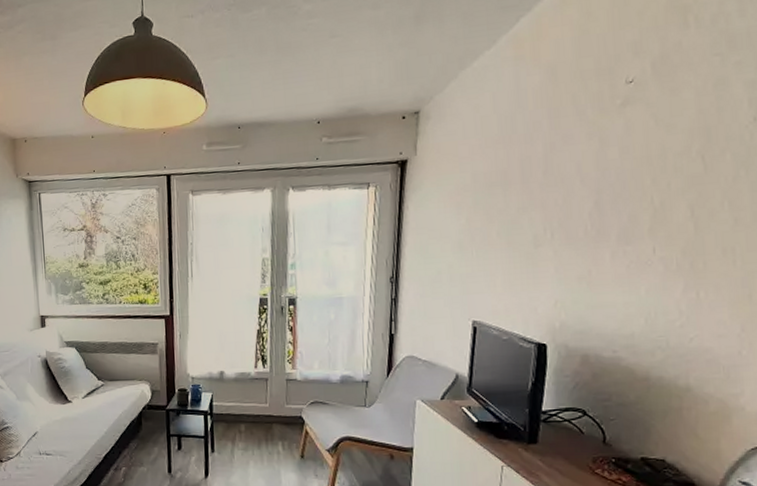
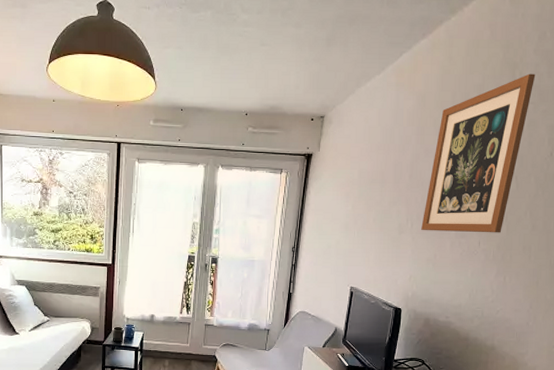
wall art: none [566,15,720,241] -> present [421,73,536,233]

